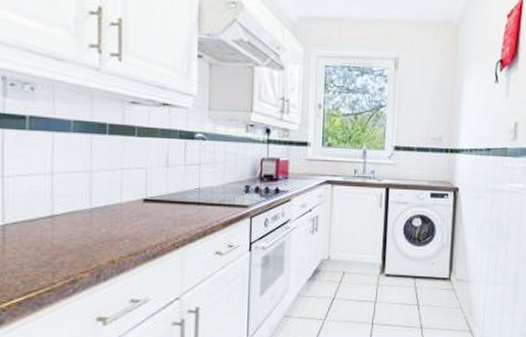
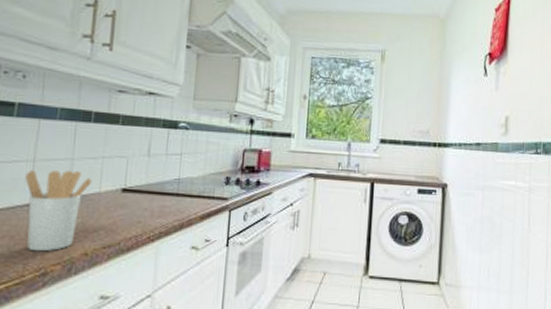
utensil holder: none [44,182,112,261] -> present [25,169,92,252]

